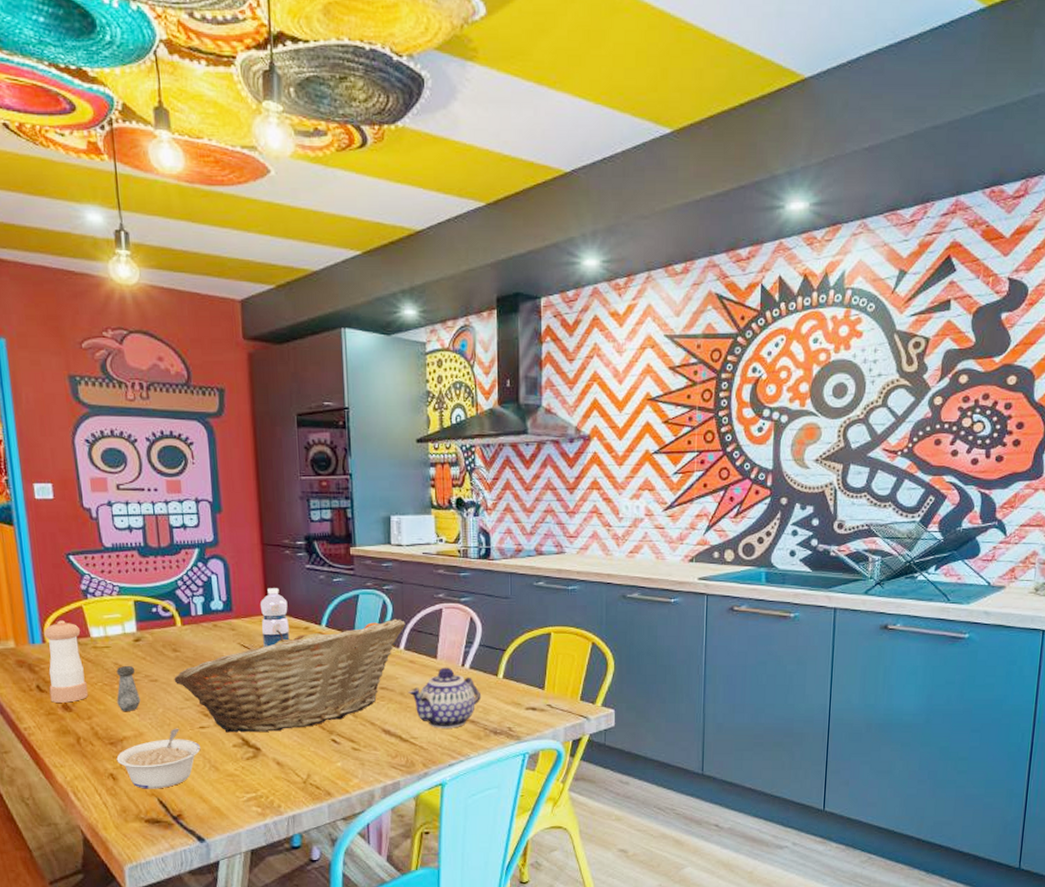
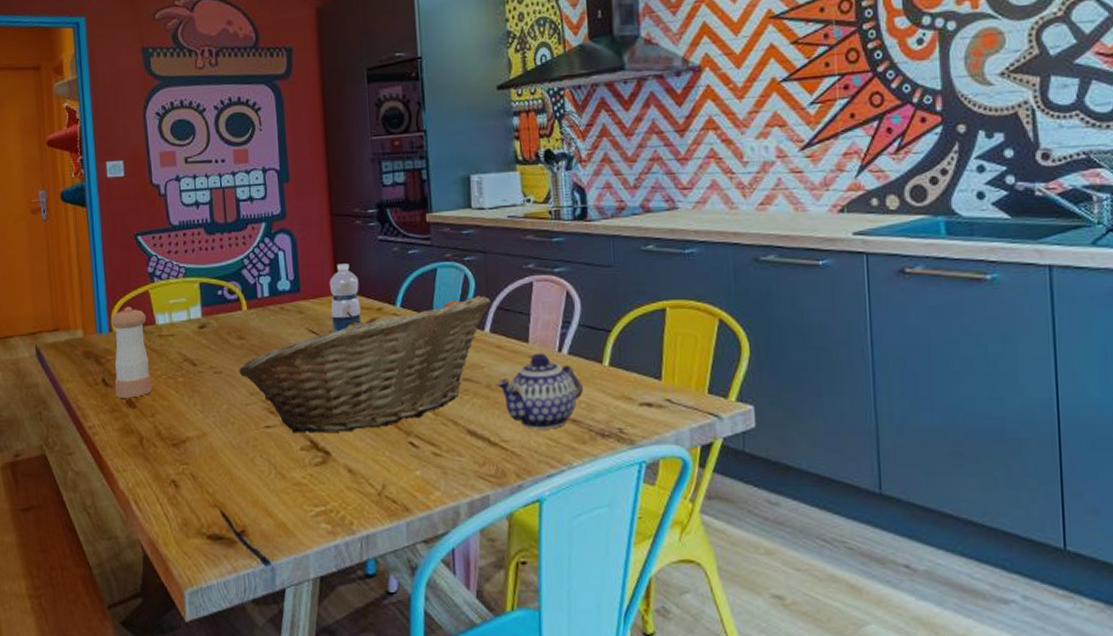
salt shaker: present [116,665,141,711] -> none [180,355,205,408]
legume: present [116,728,201,789] -> none [179,427,266,499]

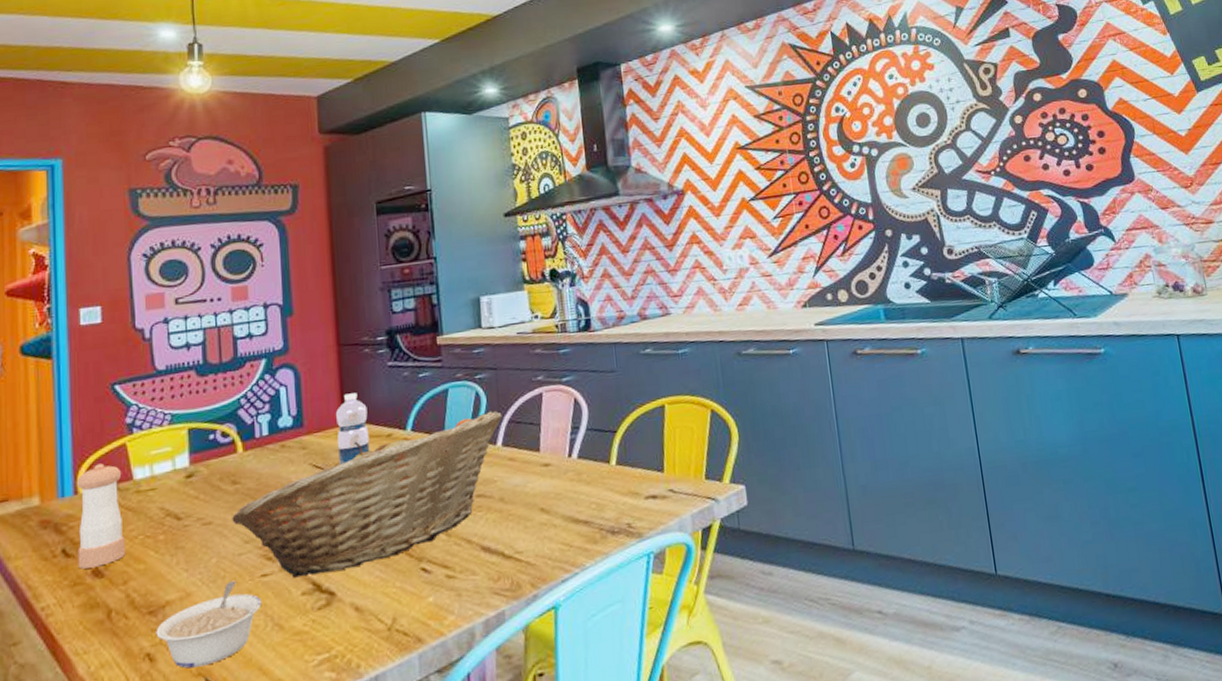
legume: none [179,427,266,499] -> present [156,580,262,669]
teapot: present [496,353,584,429] -> none [509,460,594,537]

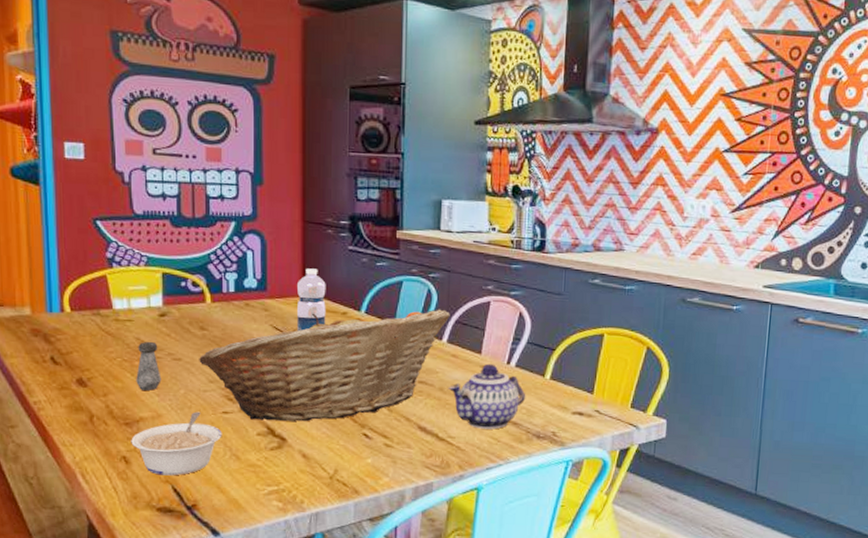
pepper shaker: present [77,463,125,569] -> none [63,289,105,377]
salt shaker: none [161,508,190,568] -> present [136,341,162,391]
teapot: none [509,460,594,537] -> present [448,363,526,430]

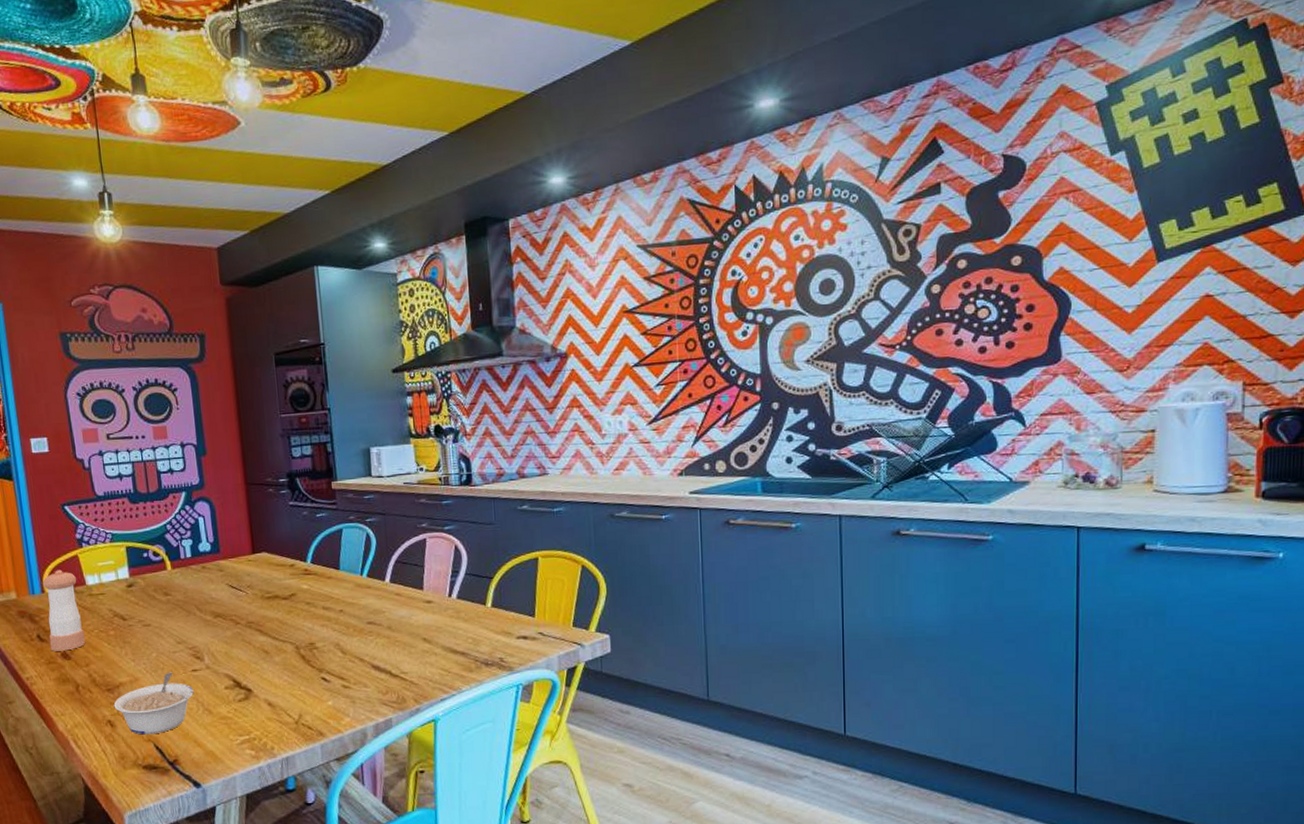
pepper shaker: none [63,289,105,377] -> present [43,570,85,651]
salt shaker: present [136,341,162,391] -> none [111,611,135,657]
fruit basket: present [199,309,450,423] -> none [166,551,390,675]
water bottle: present [297,268,326,332] -> none [247,527,276,588]
teapot: present [448,363,526,430] -> none [395,598,471,662]

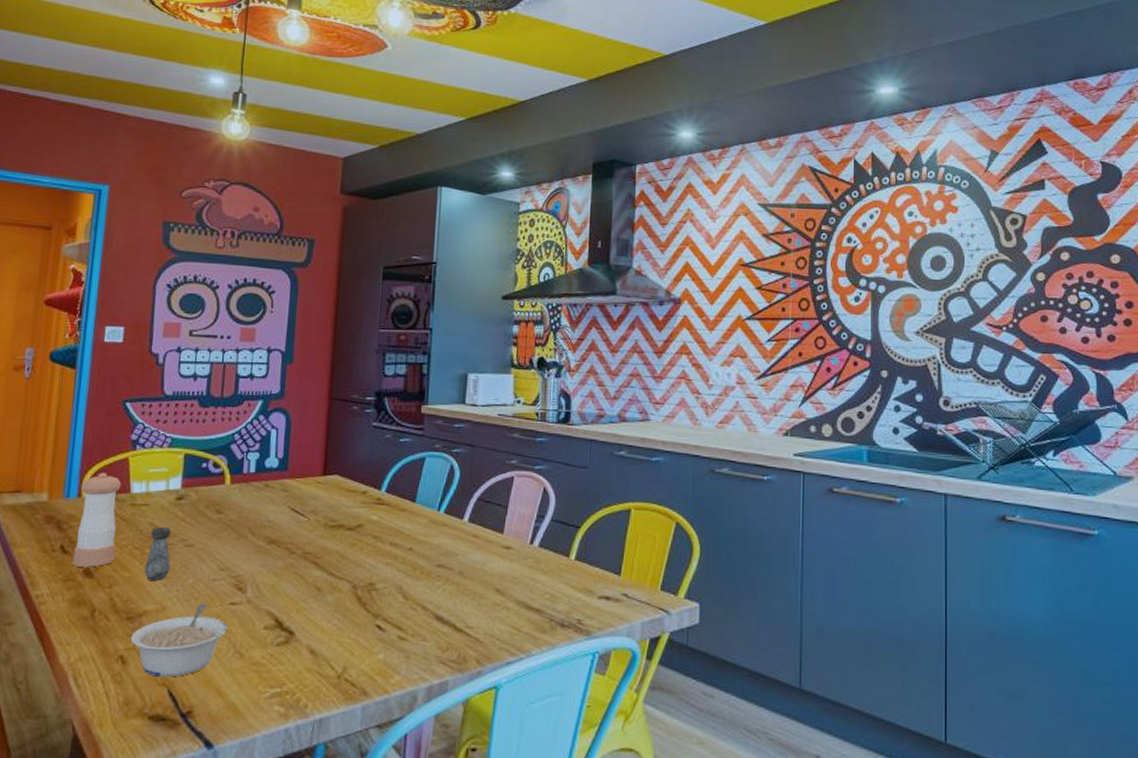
salt shaker: none [111,611,135,657] -> present [144,526,172,581]

